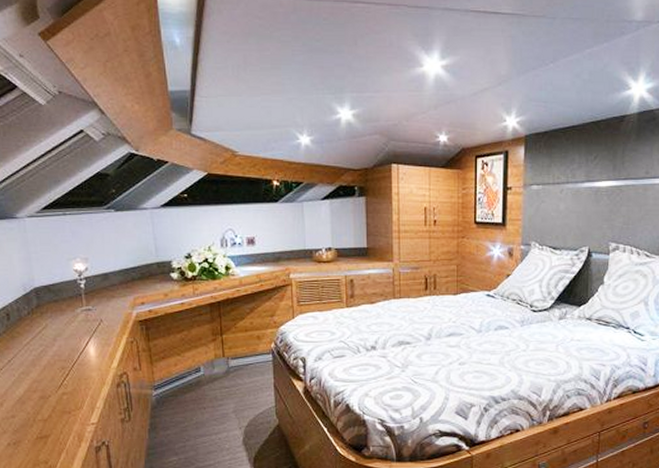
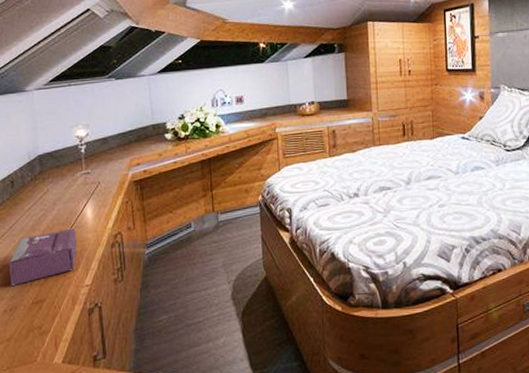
tissue box: none [9,366,81,420] -> present [8,228,77,286]

